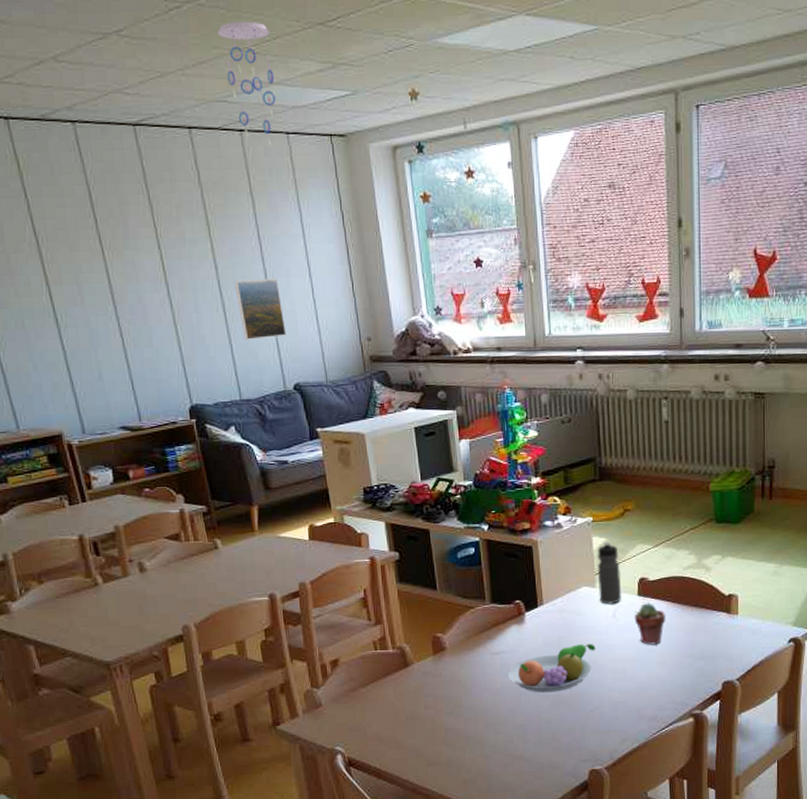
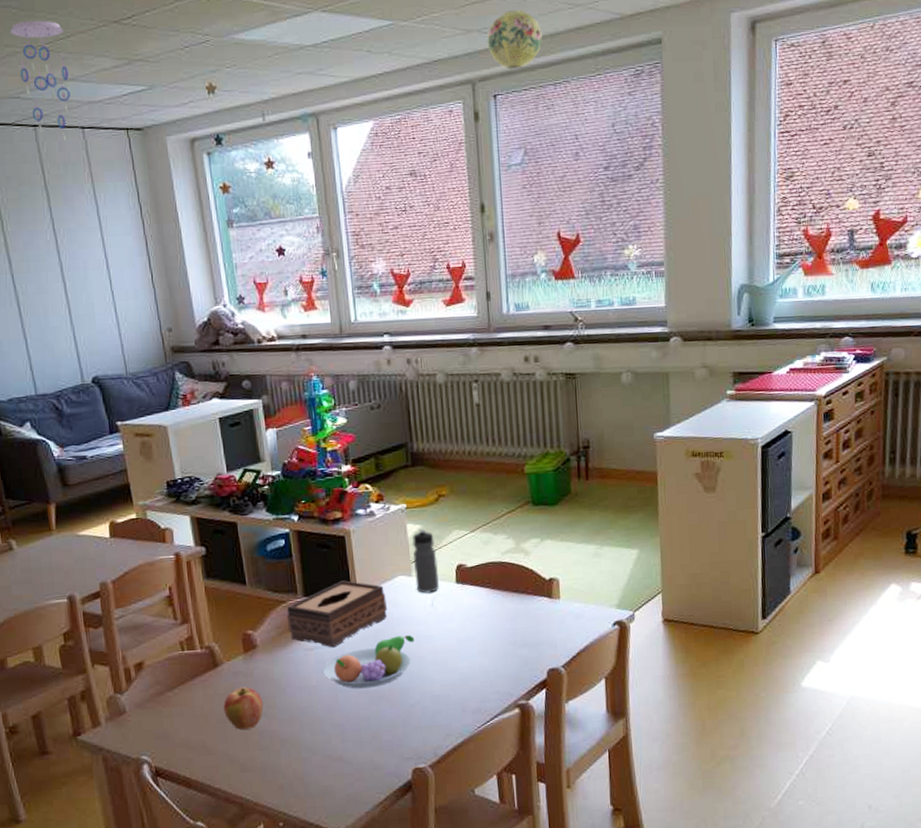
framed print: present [234,278,287,340] -> none [29,271,84,334]
apple: none [413,687,451,726] -> present [223,687,264,730]
tissue box: none [474,589,571,653] -> present [286,580,387,648]
potted succulent: present [634,603,666,645] -> none [453,590,486,634]
paper lantern: none [692,16,748,79] -> present [486,10,542,70]

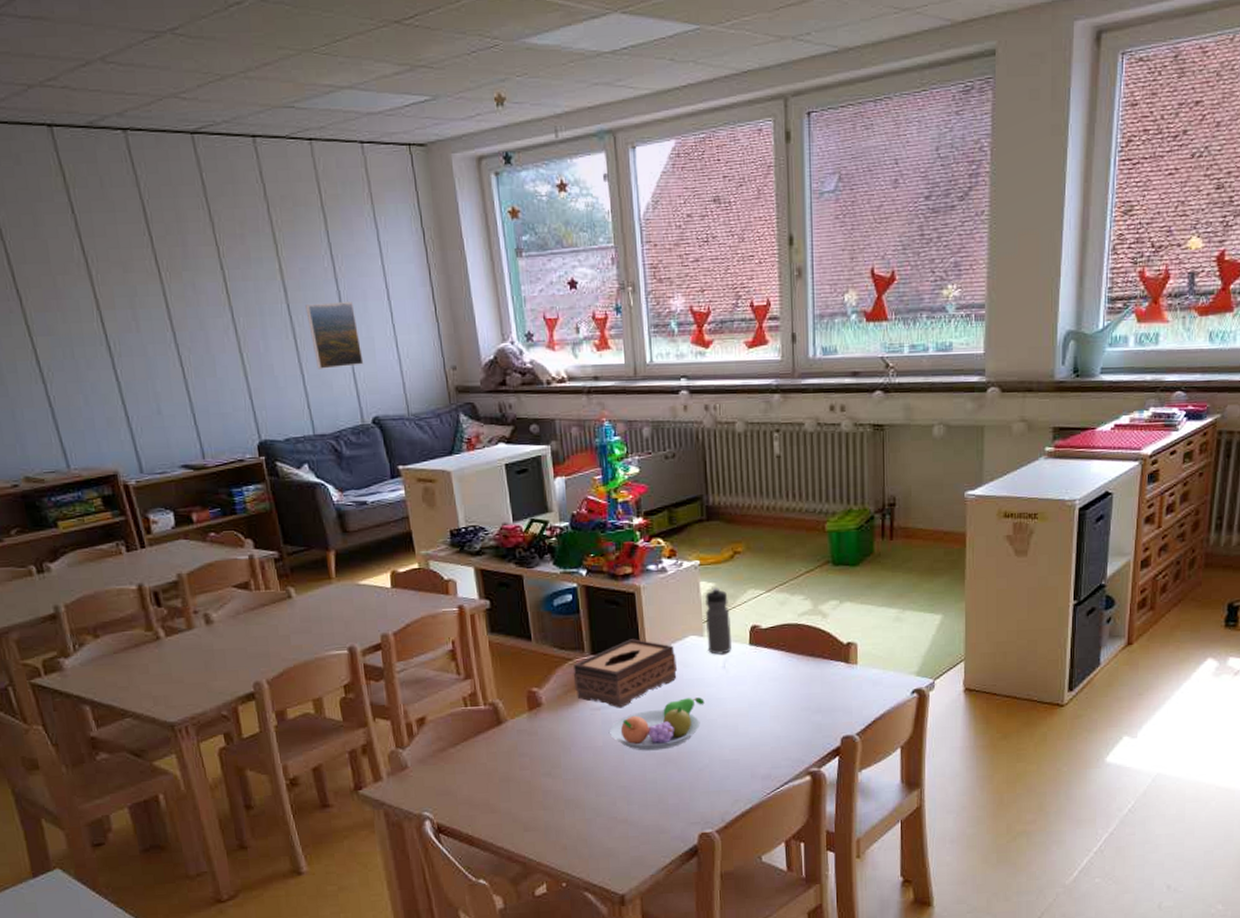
ceiling mobile: present [10,20,70,141] -> none [283,18,348,156]
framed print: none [29,271,84,334] -> present [305,302,364,369]
apple: present [223,687,264,730] -> none [507,746,548,789]
paper lantern: present [486,10,542,70] -> none [802,15,863,83]

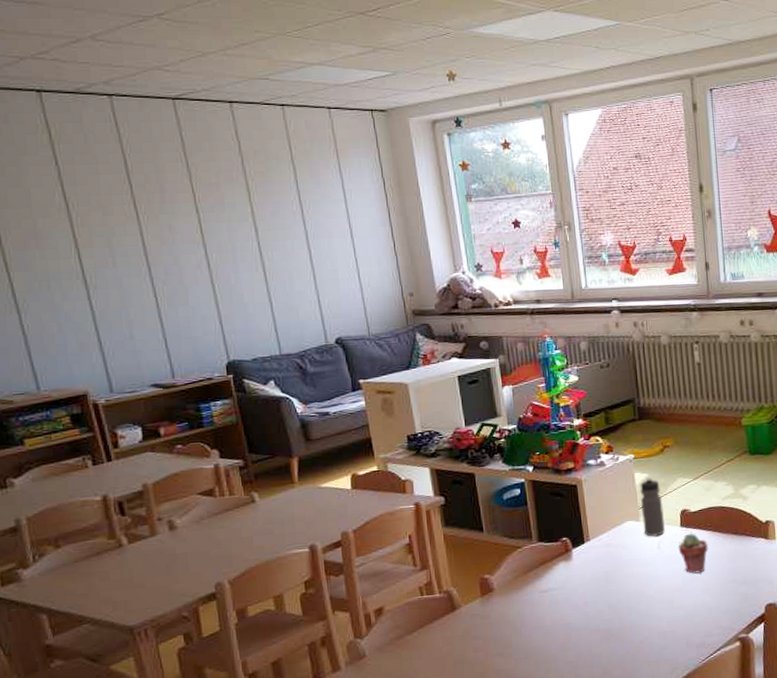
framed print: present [305,302,364,369] -> none [275,239,328,297]
tissue box: present [573,639,677,708] -> none [522,526,617,590]
fruit bowl: present [610,697,705,751] -> none [557,576,643,628]
potted succulent: none [745,652,780,698] -> present [678,533,708,574]

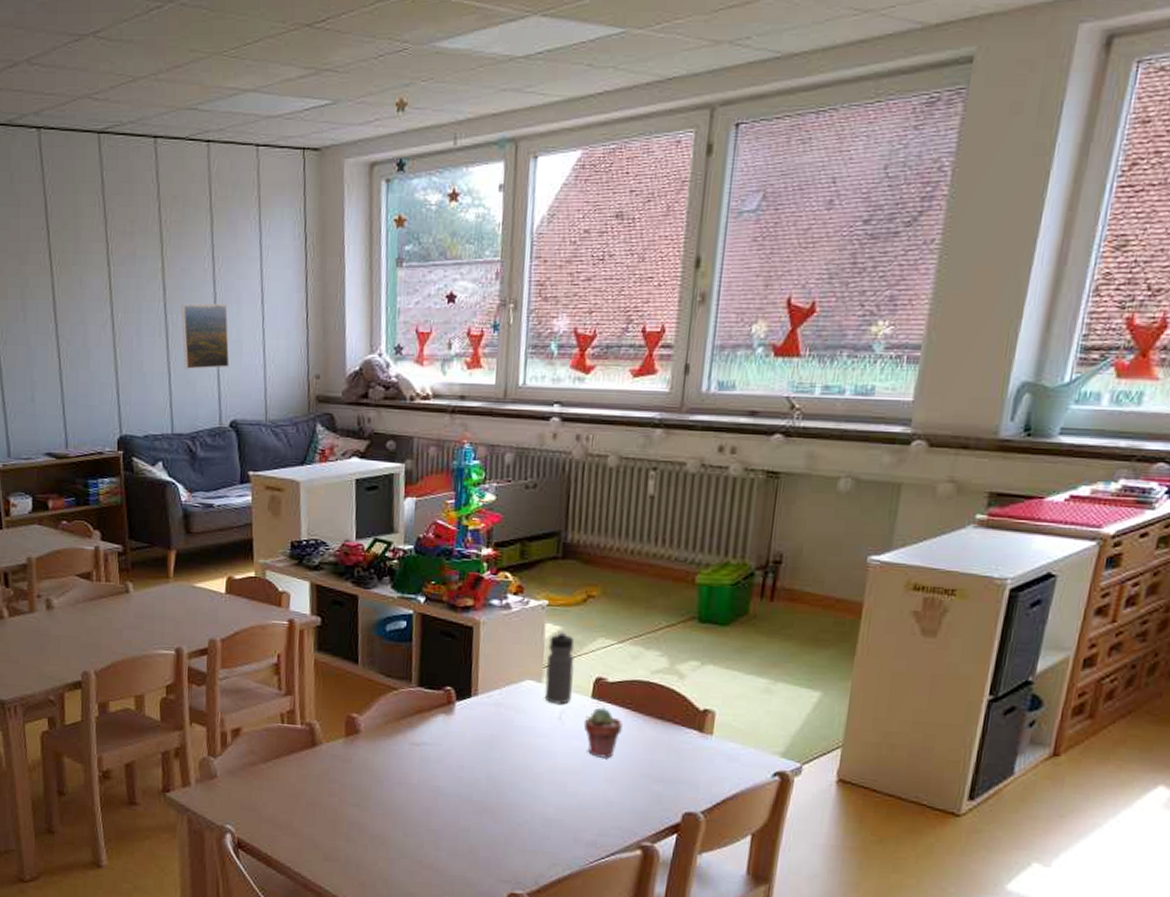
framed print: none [275,239,328,297] -> present [181,303,230,369]

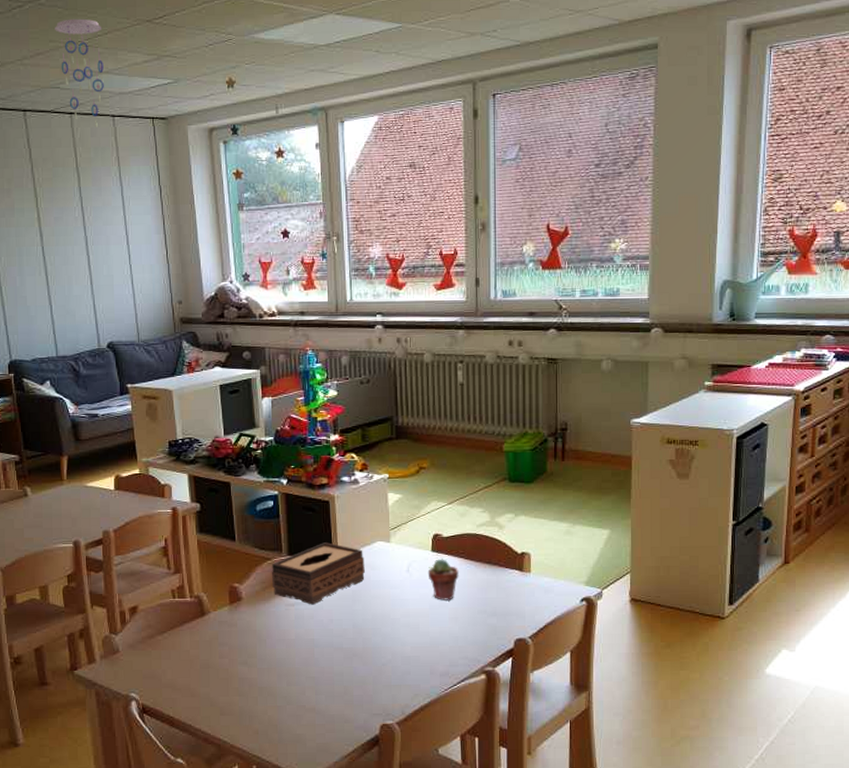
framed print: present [181,303,230,369] -> none [57,246,103,301]
ceiling mobile: none [197,22,253,159] -> present [55,18,104,127]
tissue box: none [396,675,509,747] -> present [271,542,365,605]
water bottle: present [544,632,575,704] -> none [392,499,415,559]

